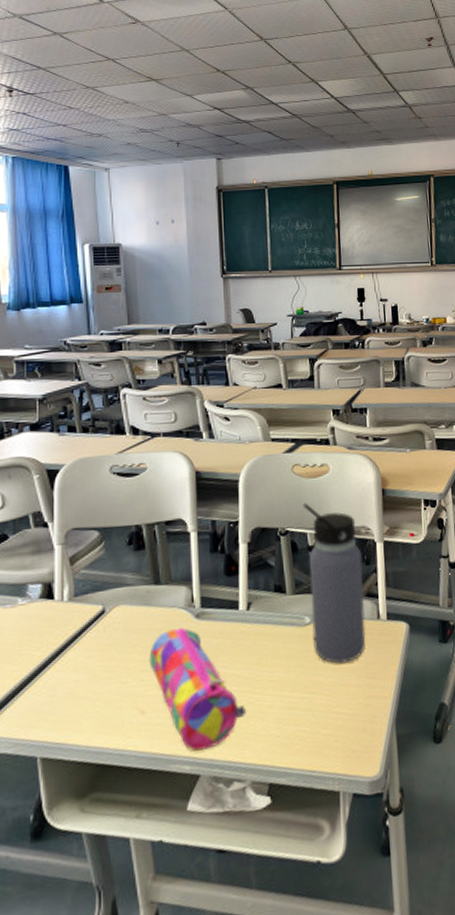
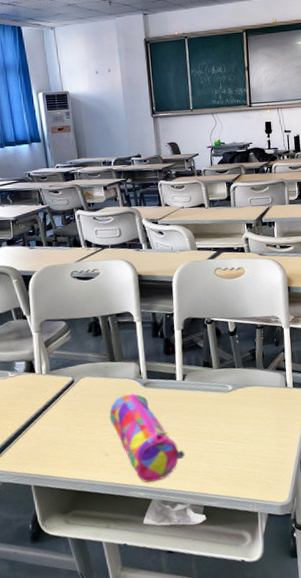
water bottle: present [303,502,366,664] -> none [224,298,277,420]

